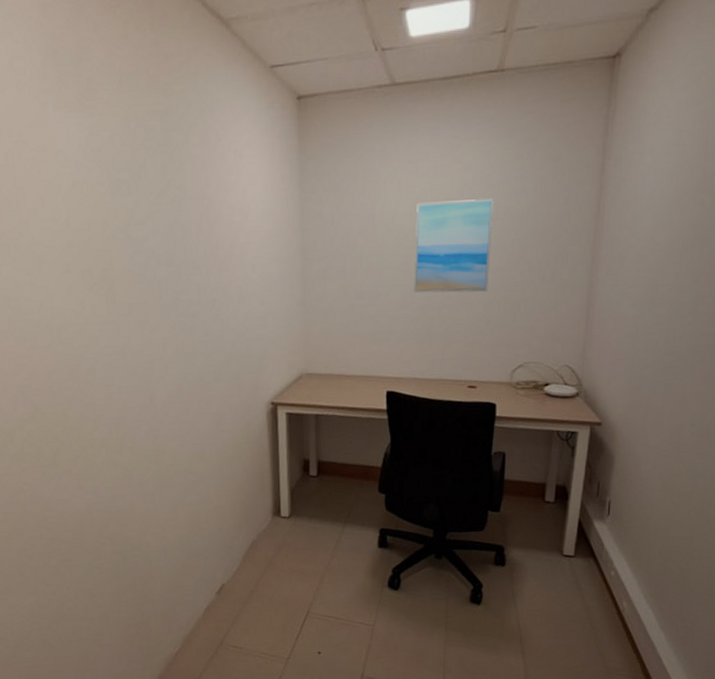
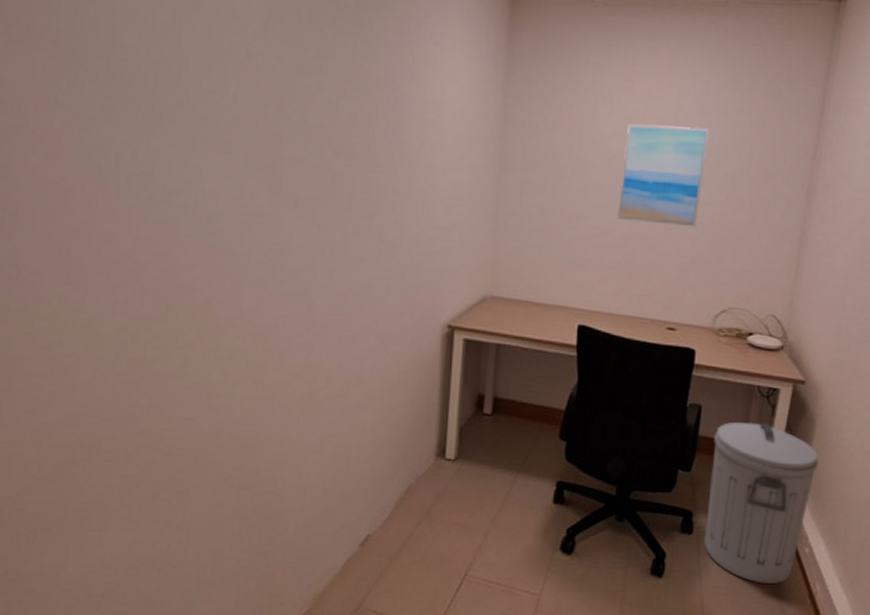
trash can: none [515,464,619,605] -> present [703,422,819,583]

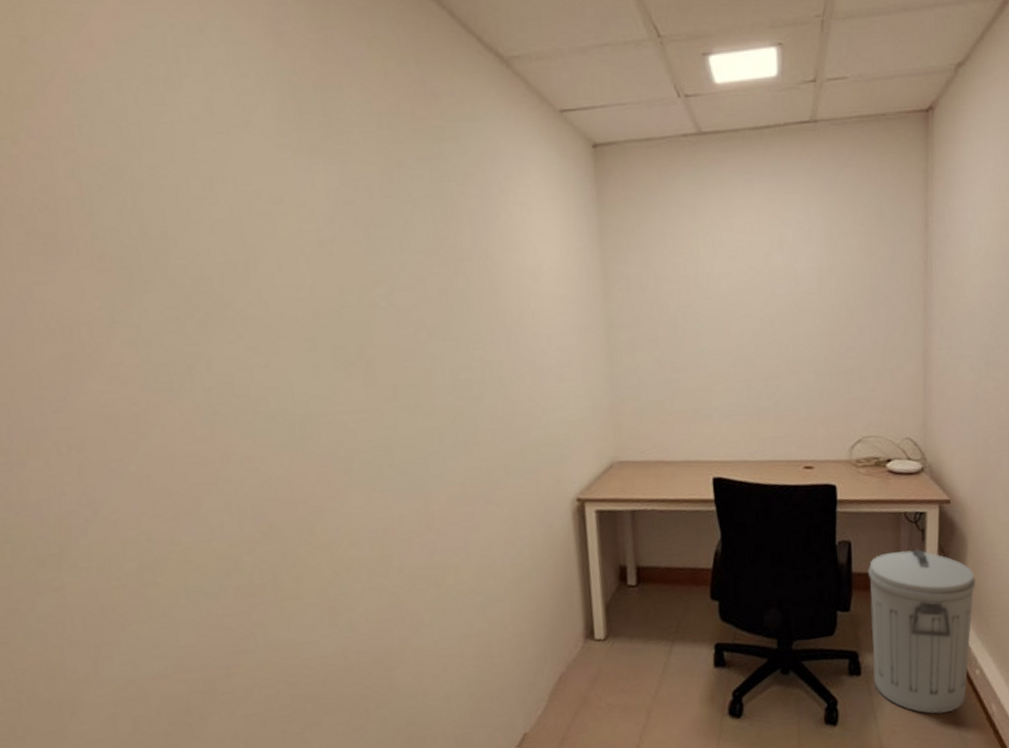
wall art: present [617,123,709,228] -> none [733,257,818,363]

